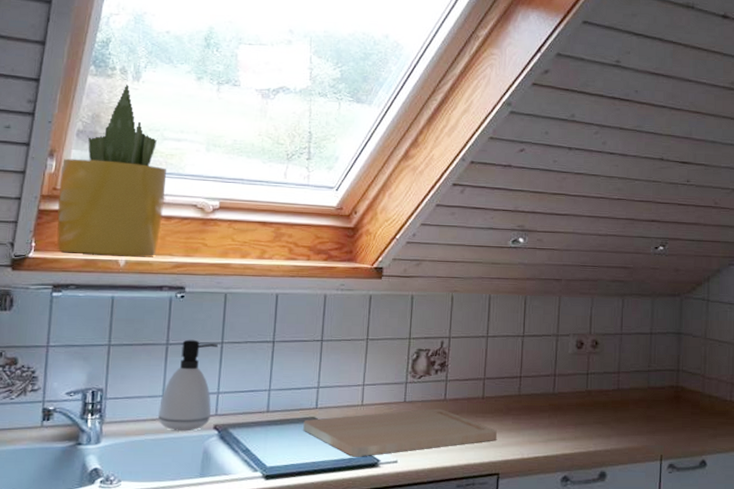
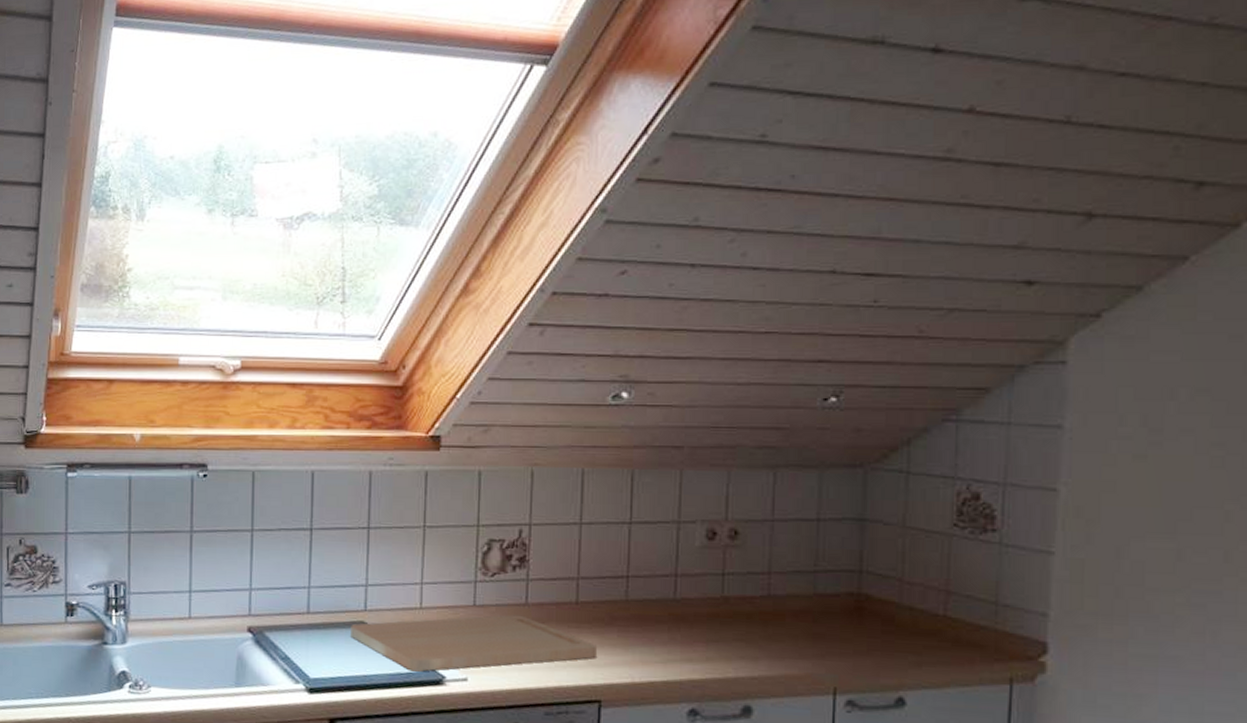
planter: present [56,85,167,257] -> none [66,226,180,430]
soap dispenser: present [158,339,219,432] -> none [186,526,249,634]

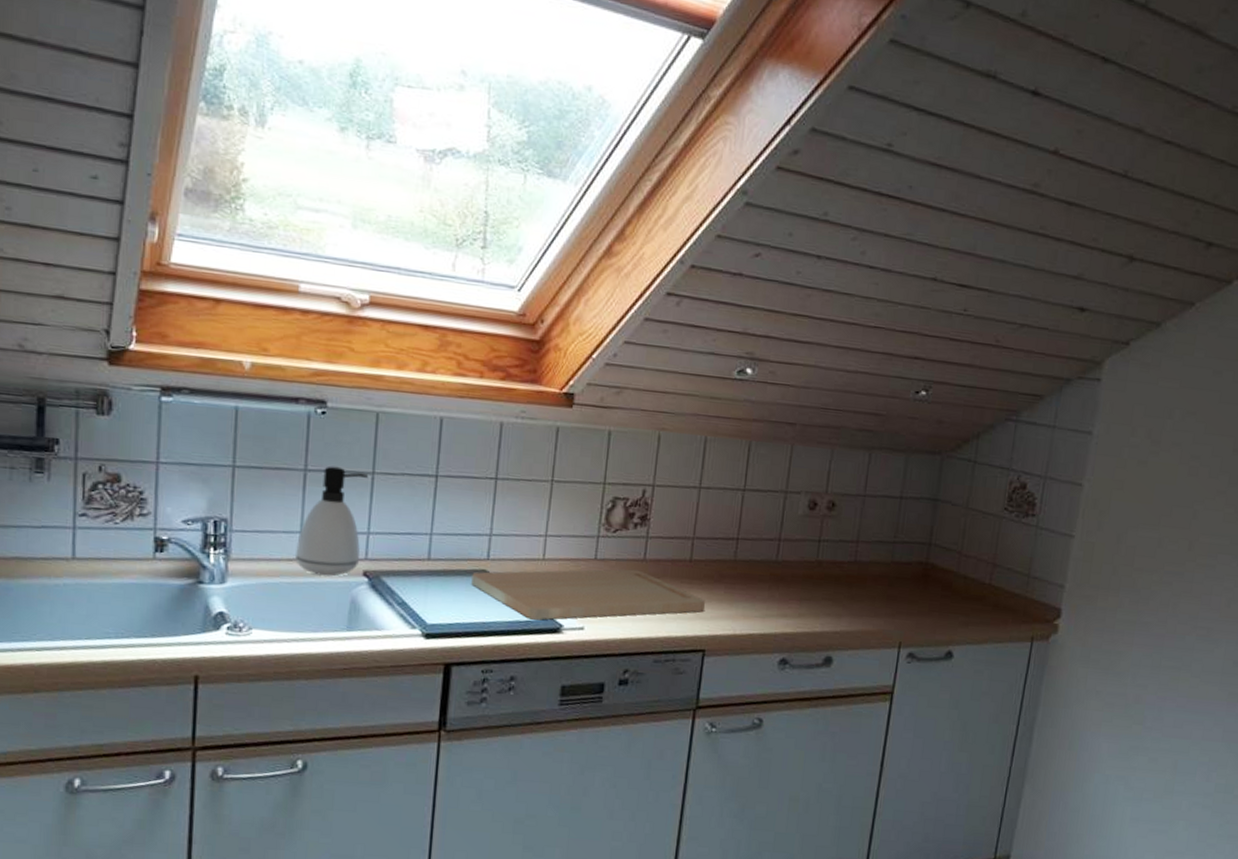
soap dispenser: none [186,526,249,634] -> present [295,466,369,577]

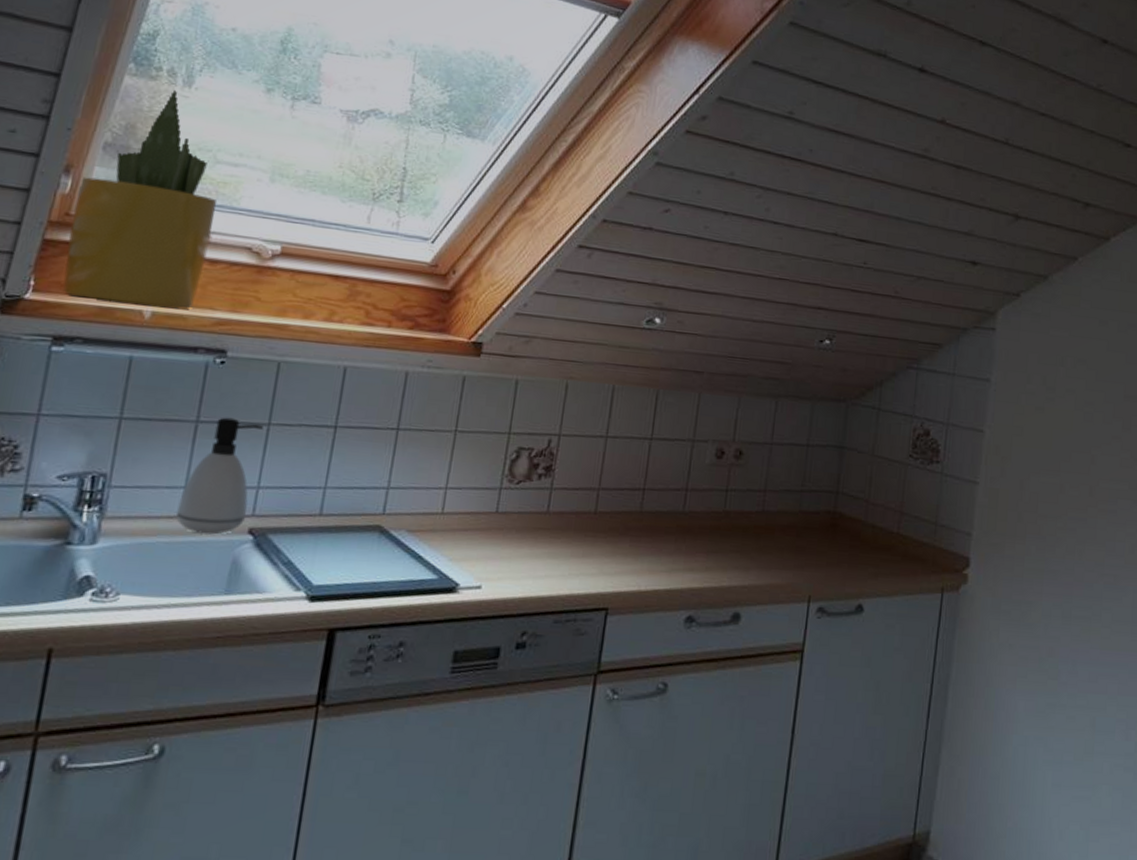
planter: none [163,131,303,360] -> present [63,90,218,309]
cutting board: present [471,569,705,620] -> none [364,522,609,579]

